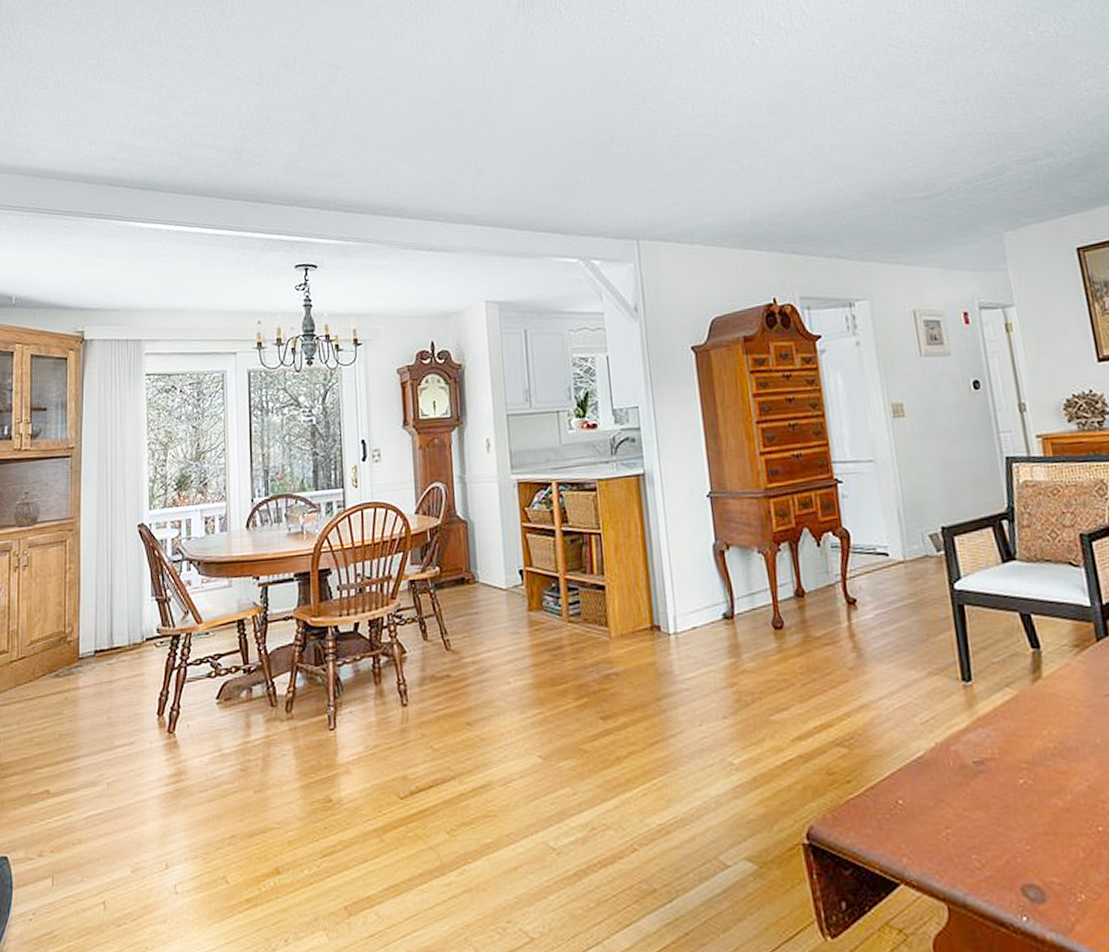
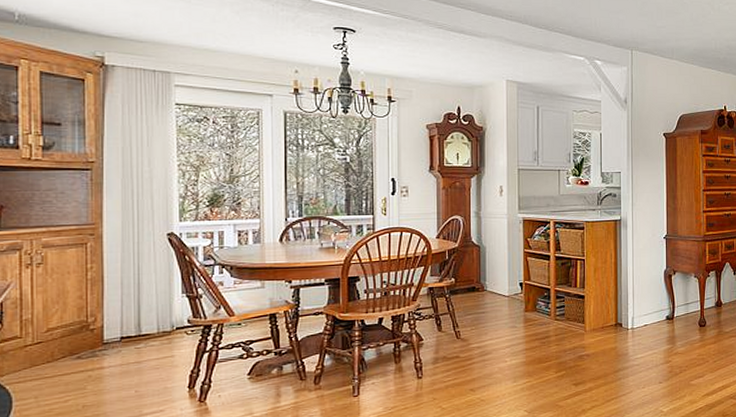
decorative jar: present [13,490,40,528] -> none [23,197,56,229]

